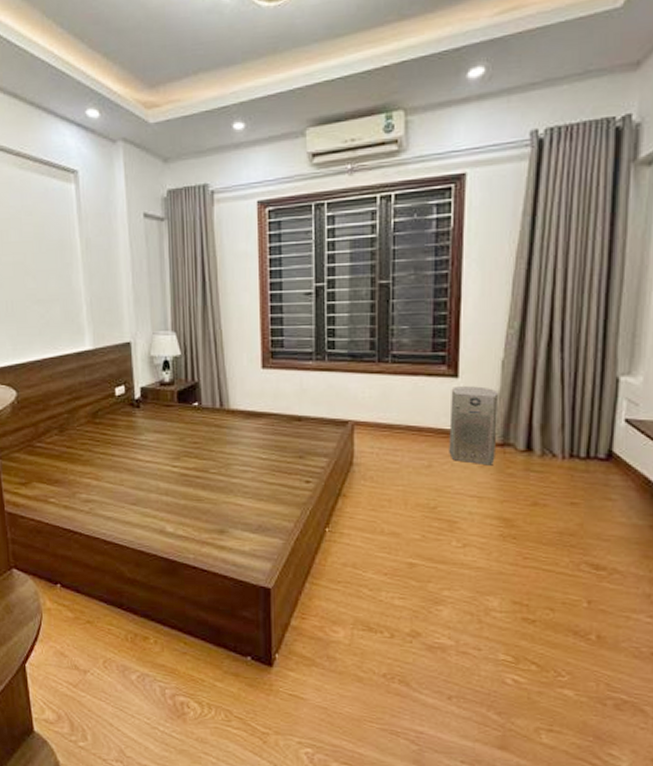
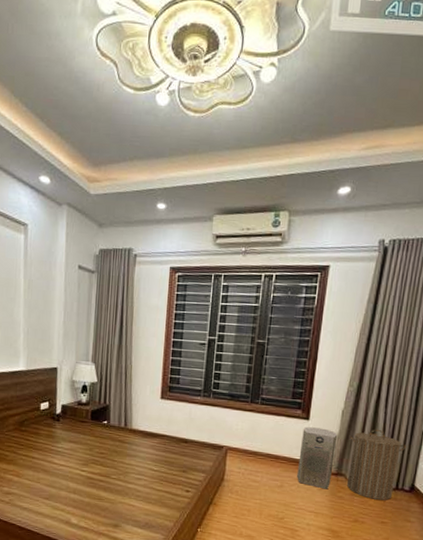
laundry hamper: none [514,380,597,474] -> present [347,429,407,500]

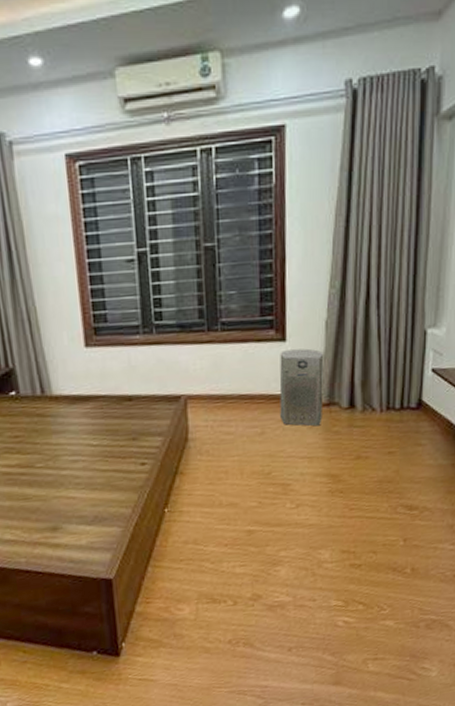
laundry hamper: present [347,429,407,500] -> none [337,337,408,427]

